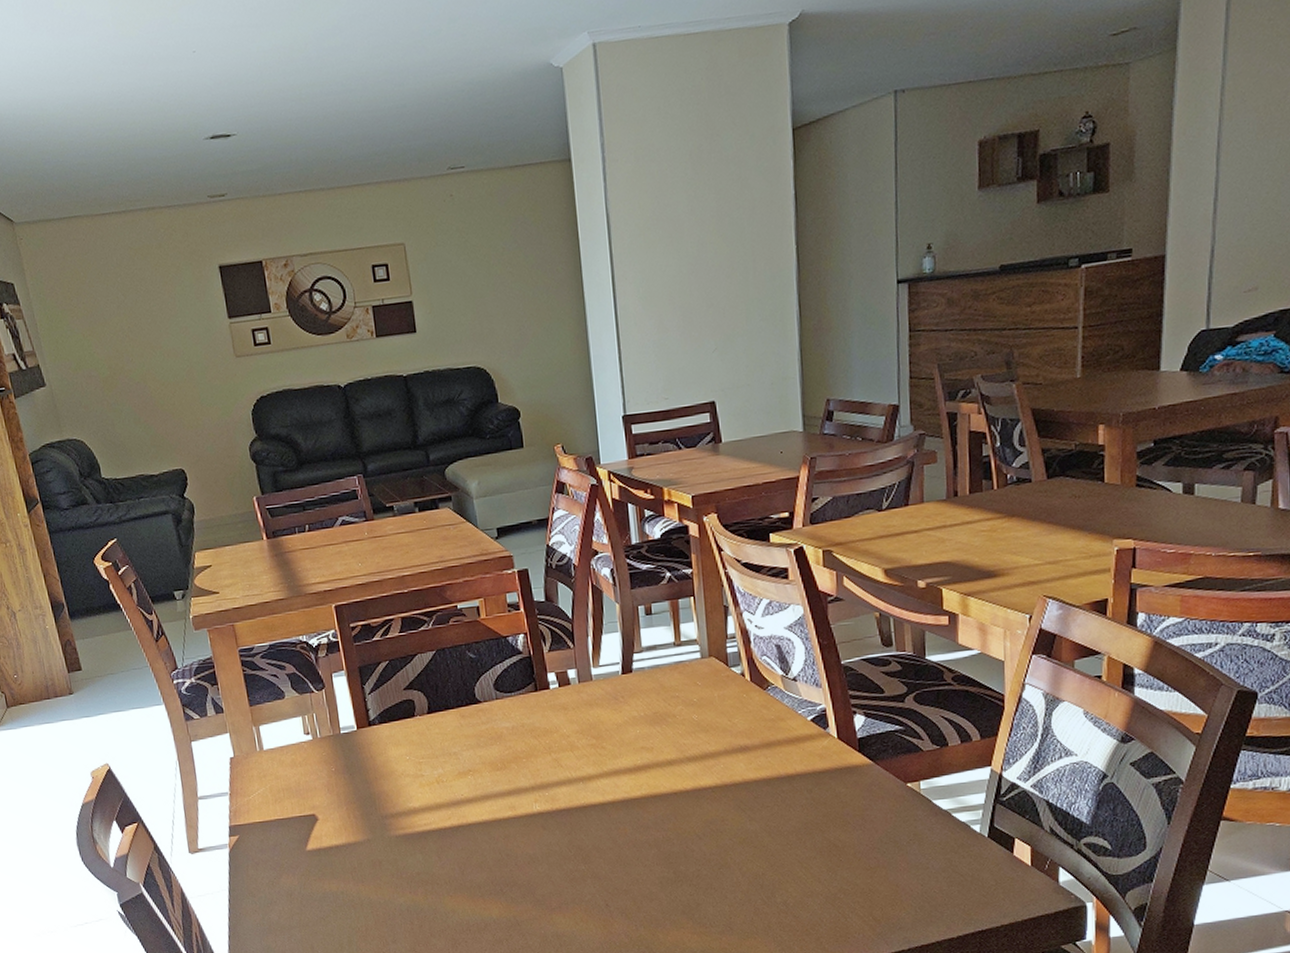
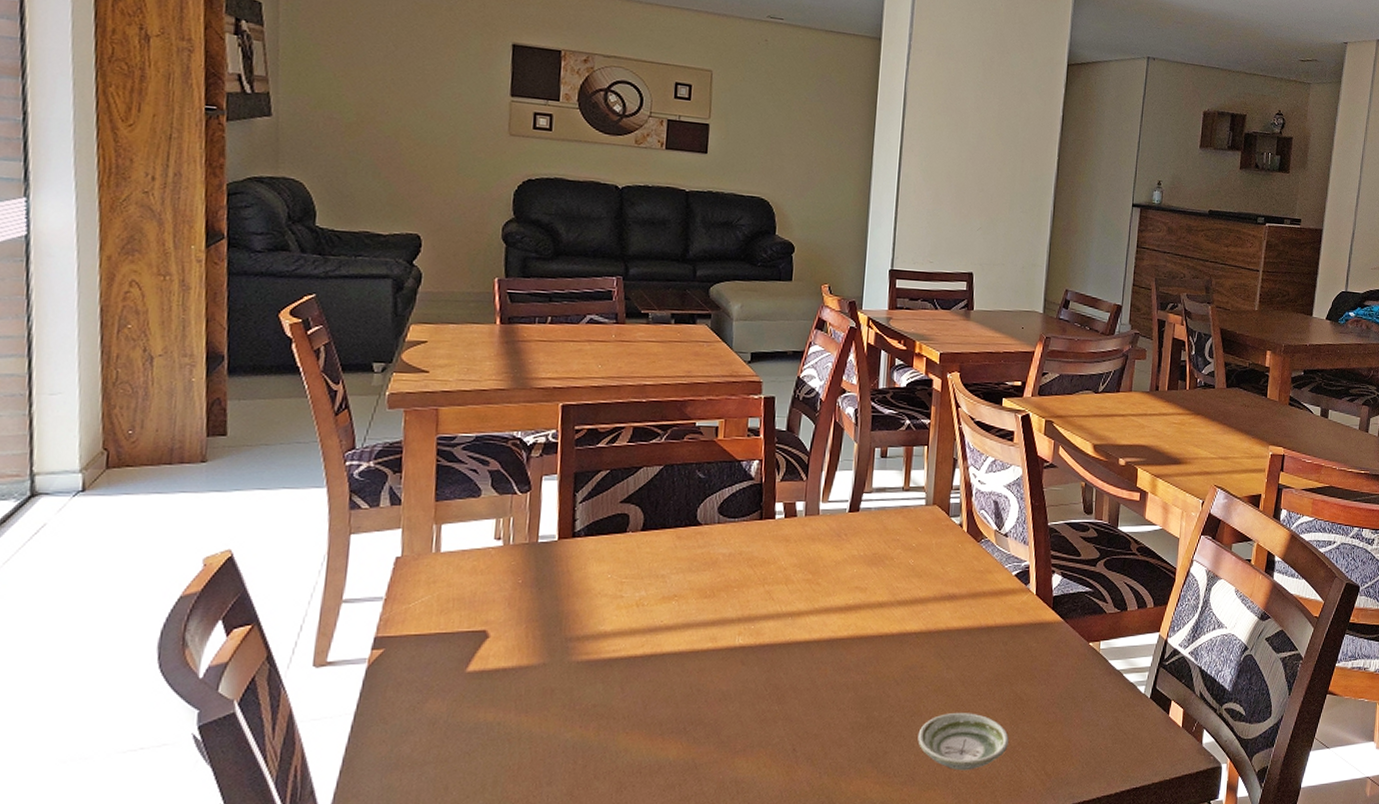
saucer: none [729,862,828,919] -> present [918,713,1009,771]

